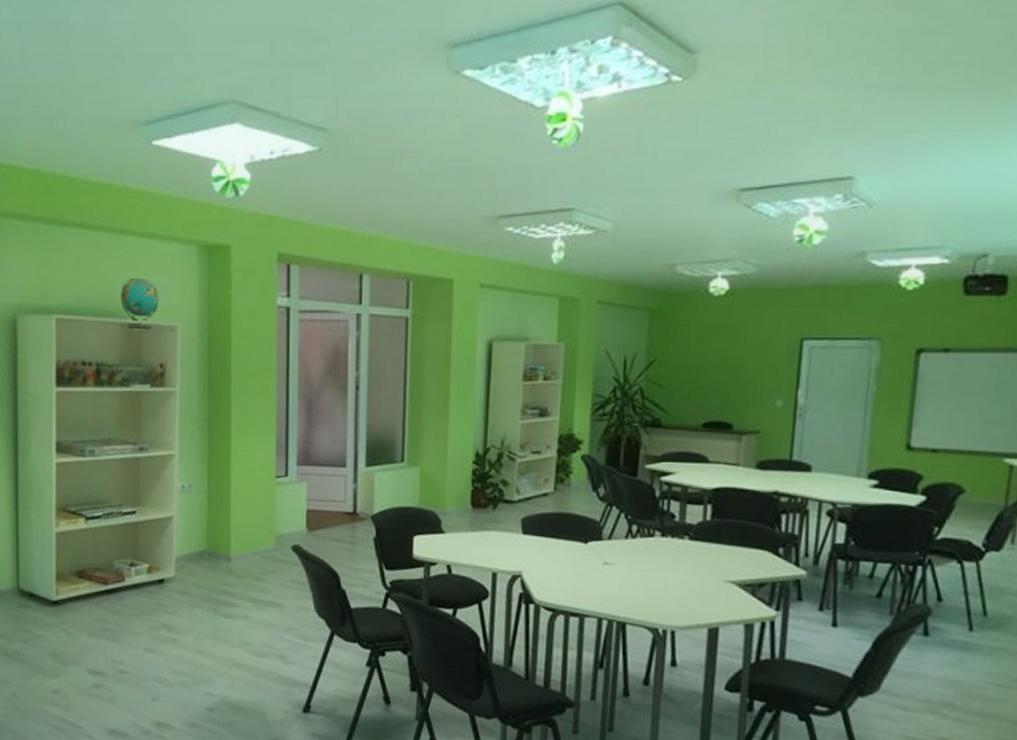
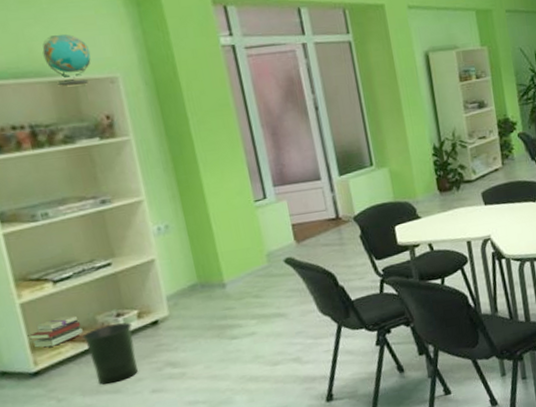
books: none [57,553,100,580] -> present [29,315,83,348]
waste bin: none [99,572,141,631] -> present [82,322,138,384]

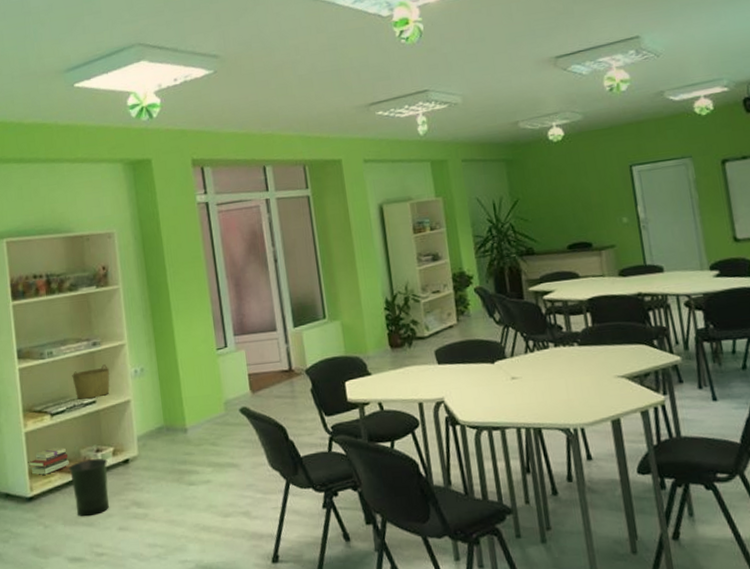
globe: present [42,34,91,86] -> none [61,196,96,241]
basket: none [77,223,128,263] -> present [72,364,110,400]

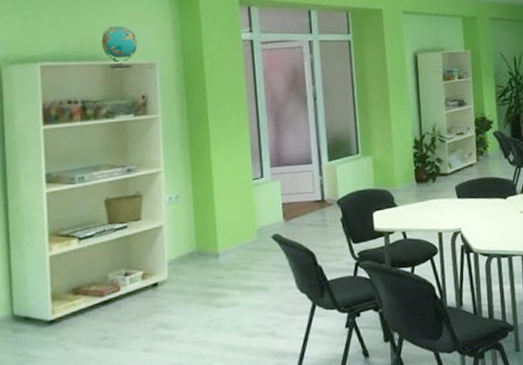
books: present [29,447,69,475] -> none [52,271,95,298]
globe: none [61,196,96,241] -> present [101,25,138,69]
waste bin: present [69,458,109,516] -> none [94,282,136,338]

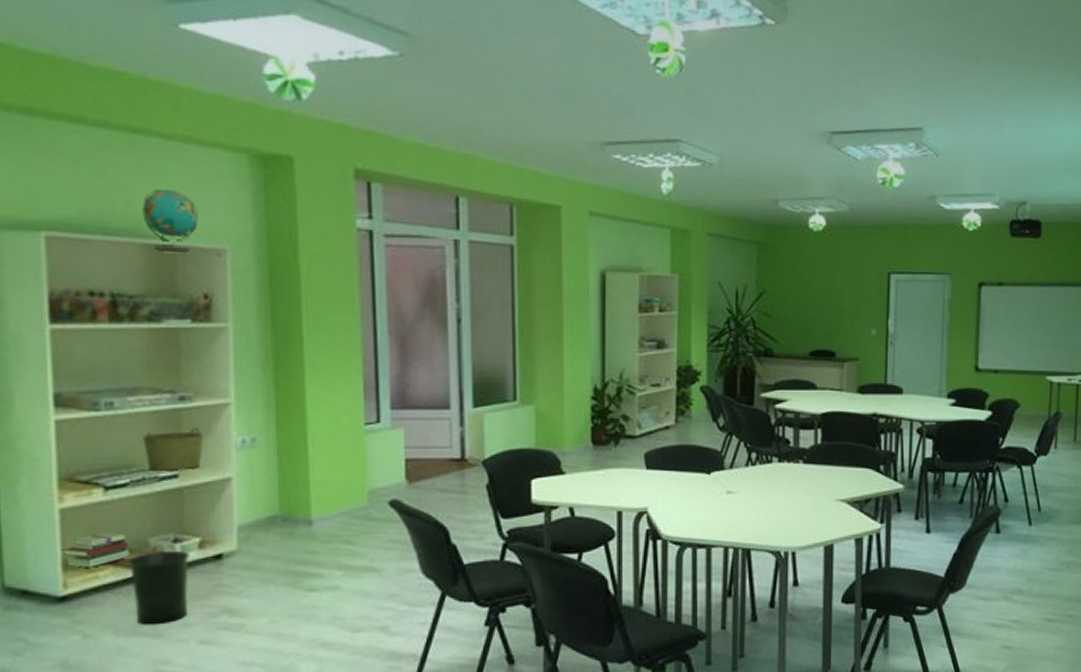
books: none [52,271,95,298] -> present [63,532,129,568]
waste bin: none [94,282,136,338] -> present [128,551,190,624]

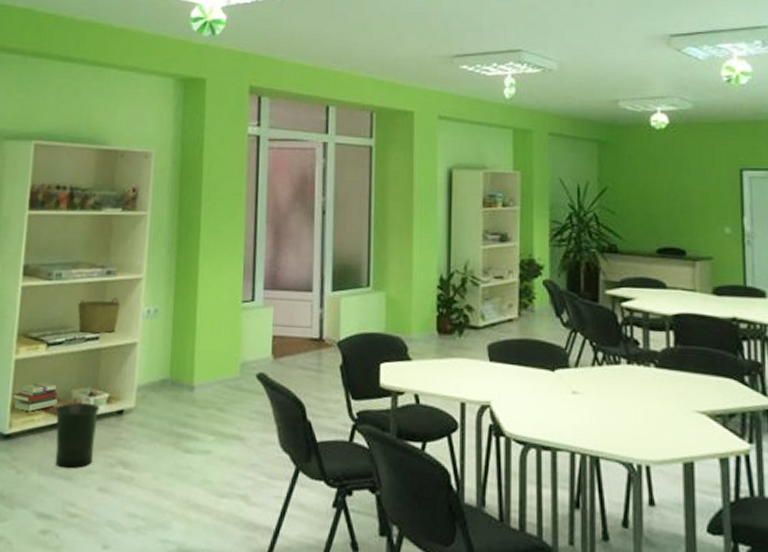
globe: present [142,189,199,252] -> none [98,107,136,155]

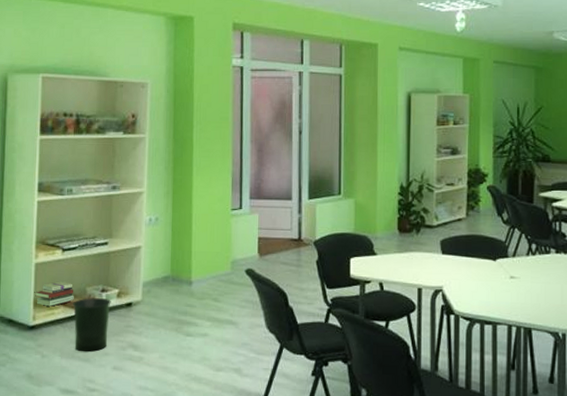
basket: present [78,297,119,334] -> none [88,209,124,240]

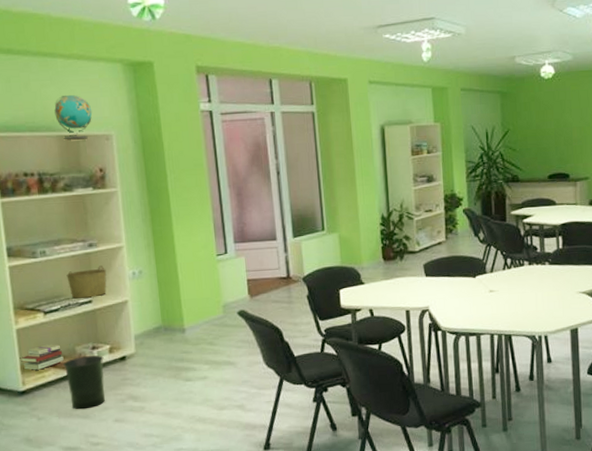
basket: none [88,209,124,240] -> present [66,266,106,299]
globe: none [99,42,133,85] -> present [54,94,93,140]

